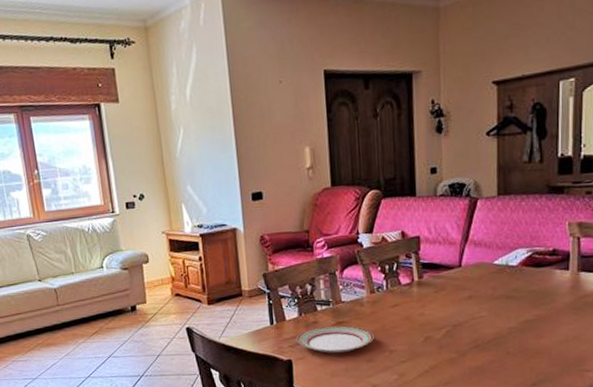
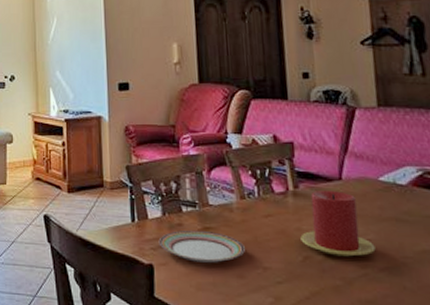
candle: none [423,277,486,334] -> present [300,189,376,257]

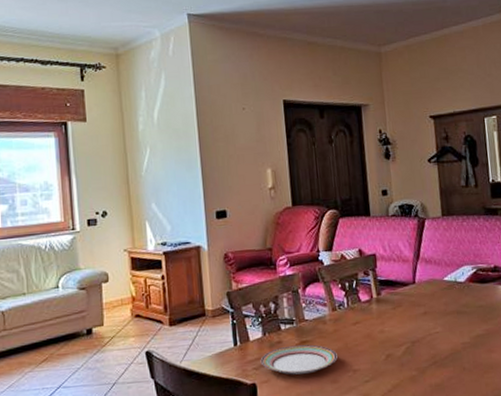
candle: present [300,189,376,257] -> none [383,293,442,351]

